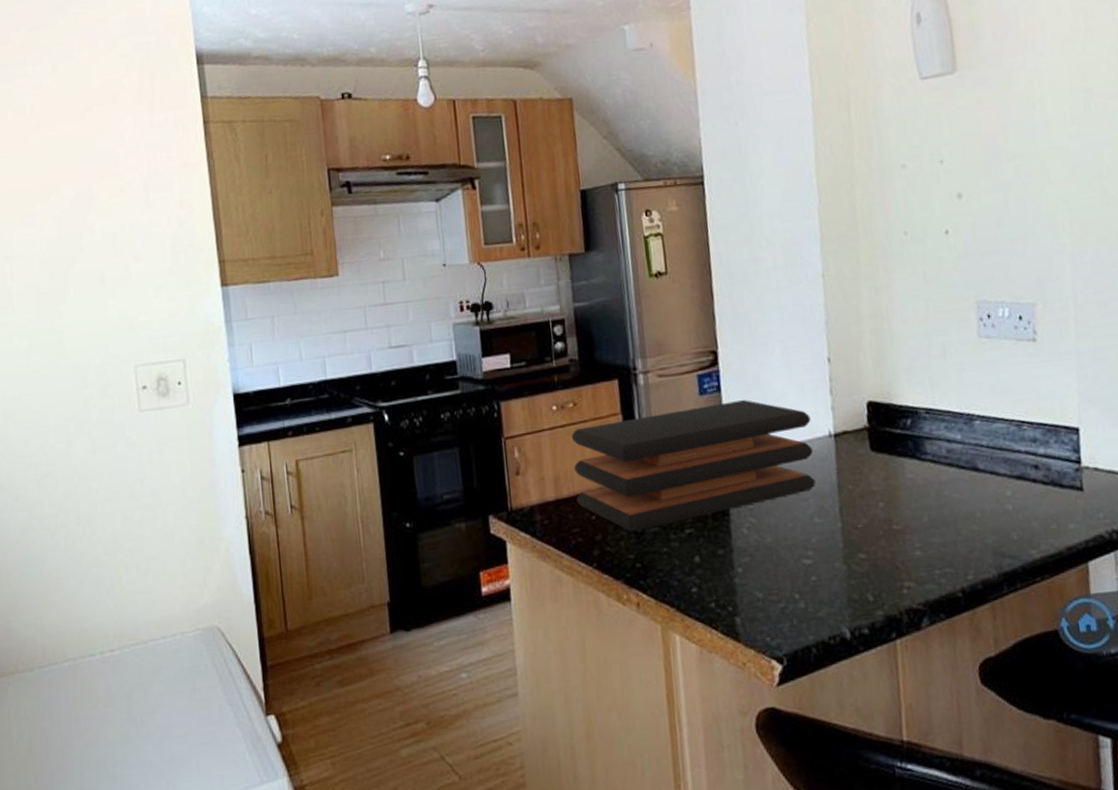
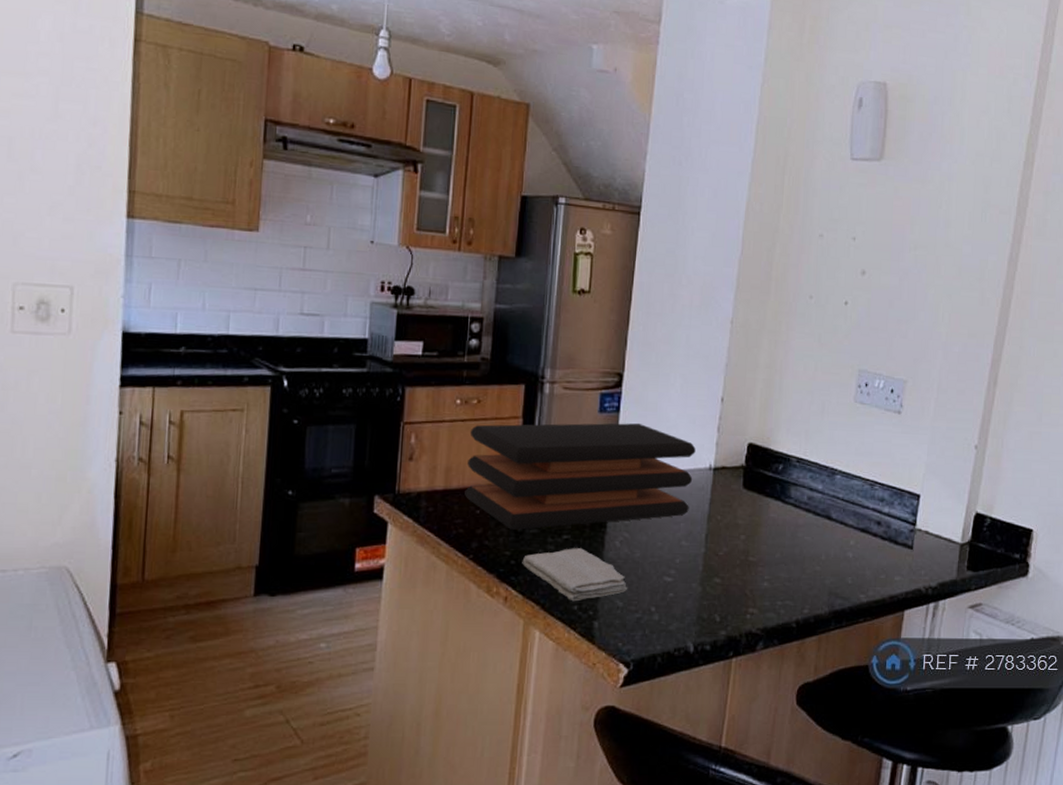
washcloth: none [647,541,766,599] -> present [522,548,628,602]

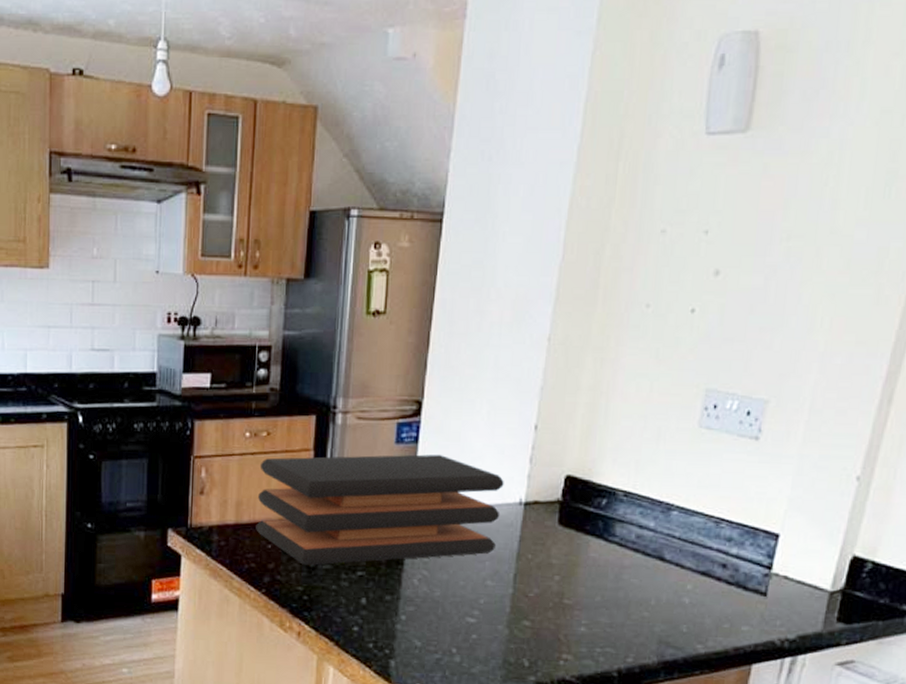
washcloth: present [522,548,628,602] -> none [315,585,427,639]

